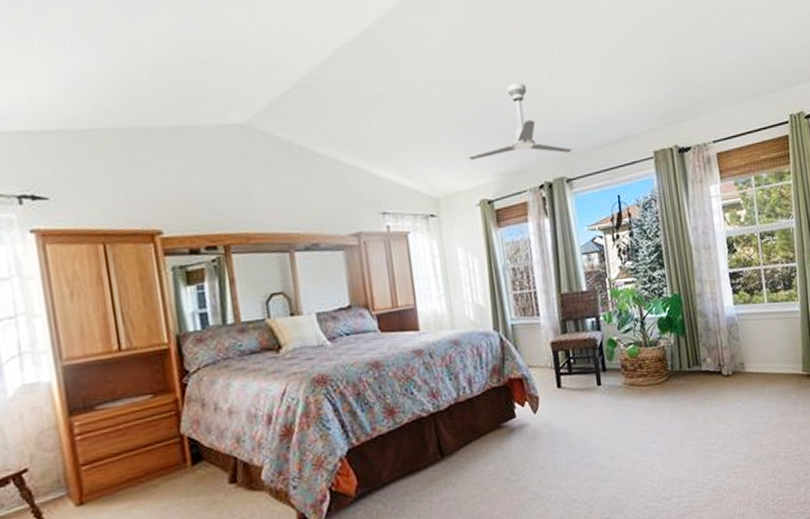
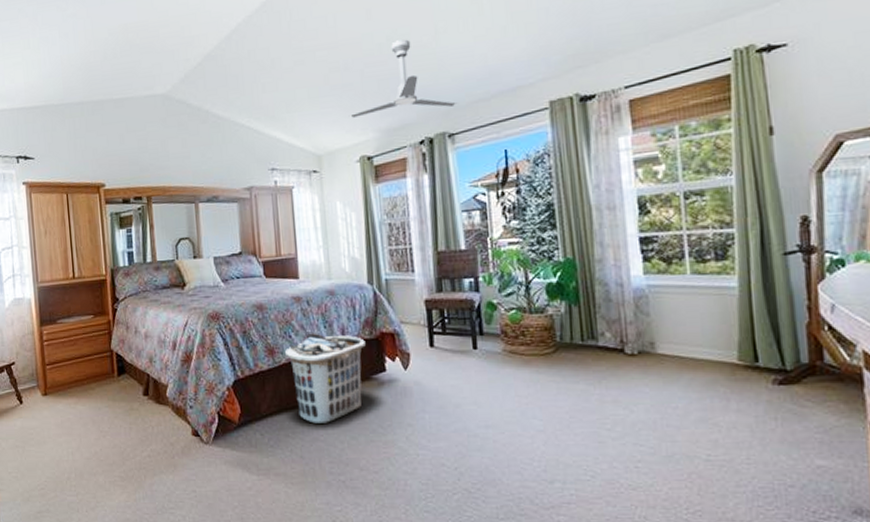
clothes hamper: none [406,385,494,483] -> present [284,333,366,424]

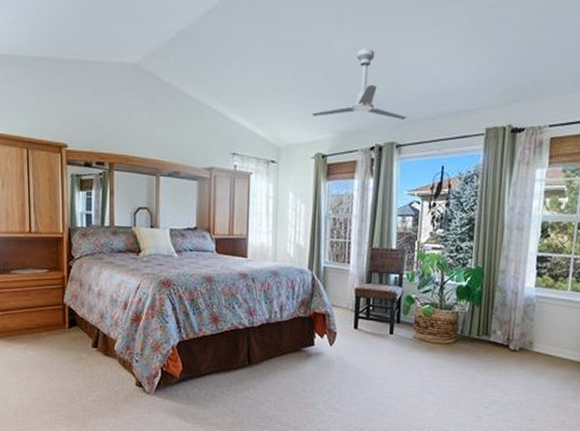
clothes hamper: present [284,333,366,424] -> none [227,307,300,385]

